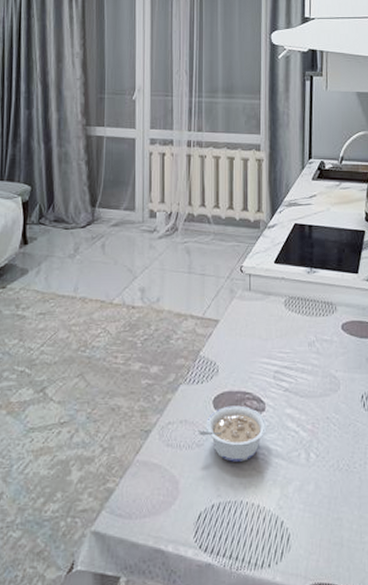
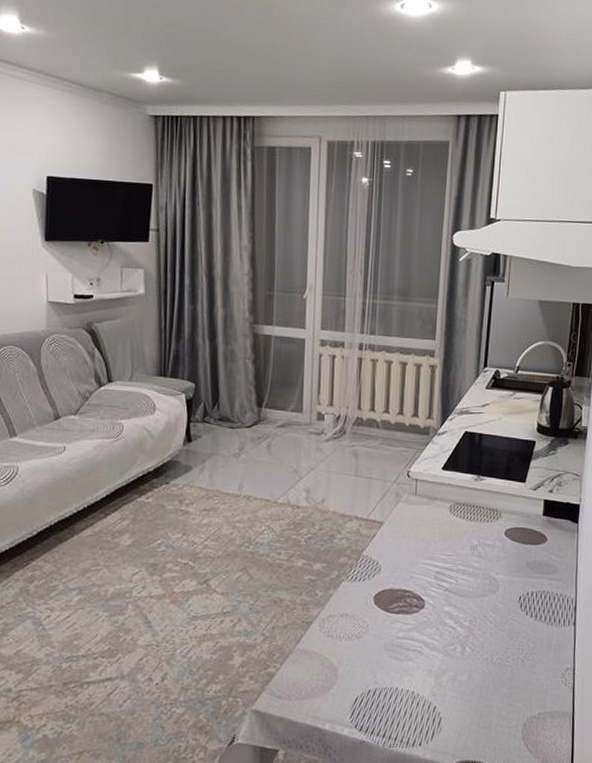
legume: present [198,405,267,462] -> none [358,602,426,653]

